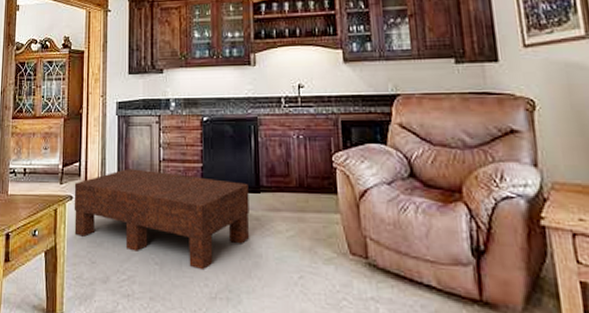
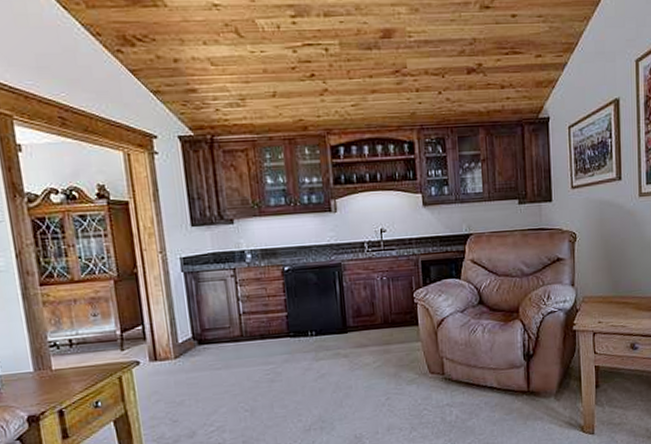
coffee table: present [74,169,249,271] -> none [139,325,339,409]

